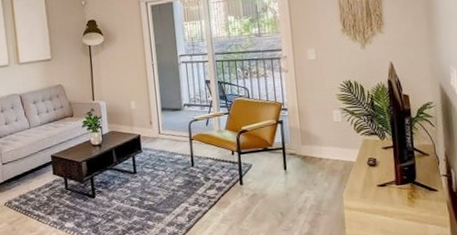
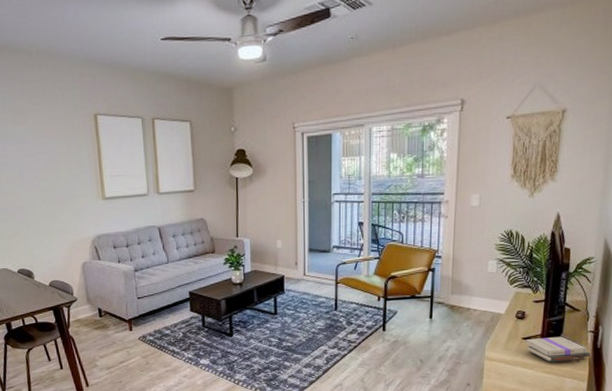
books: none [382,181,448,210] -> present [526,336,591,363]

